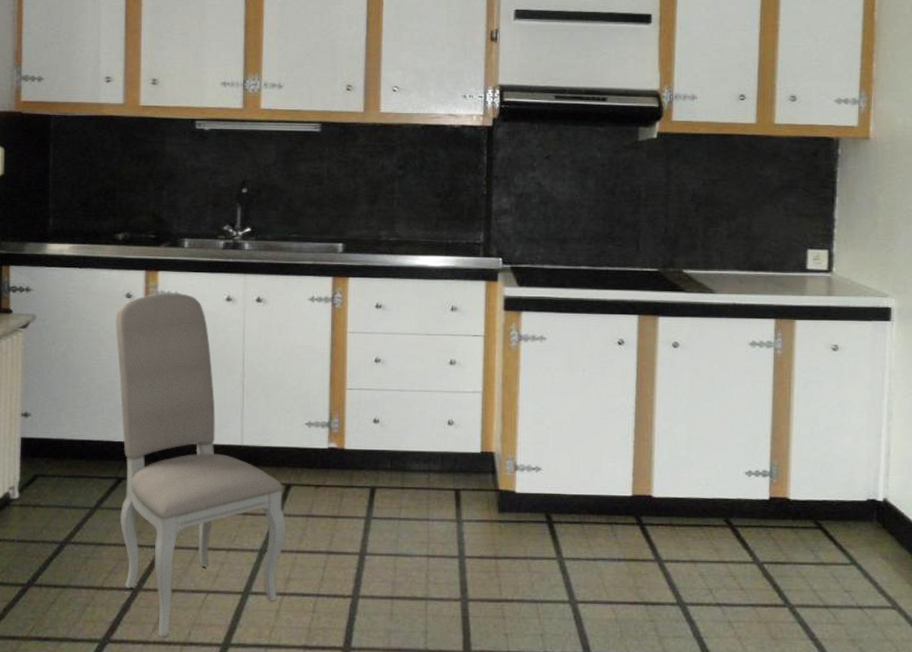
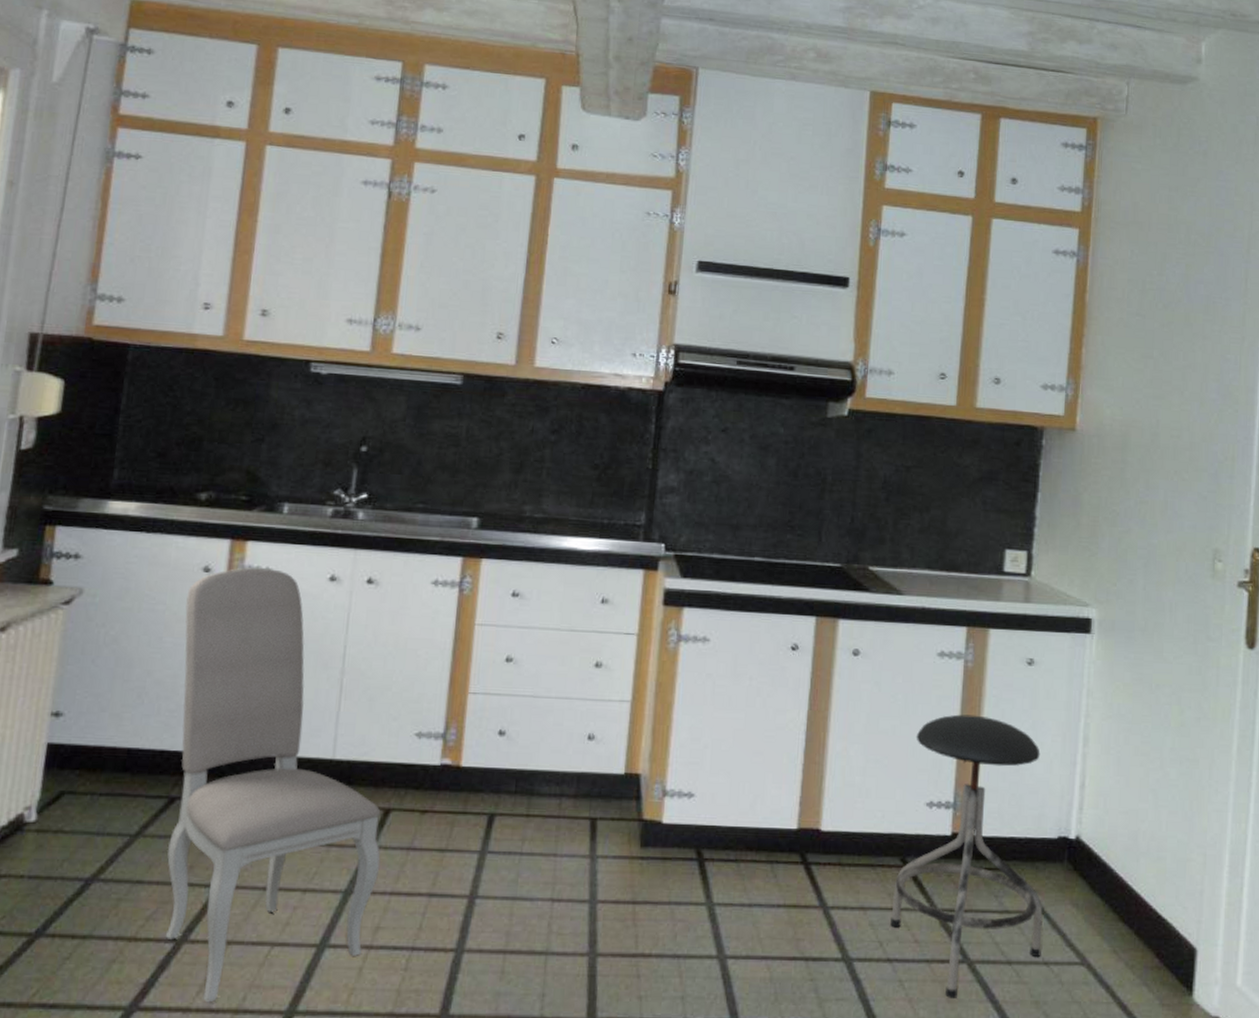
stool: none [718,395,855,636] -> present [890,714,1043,998]

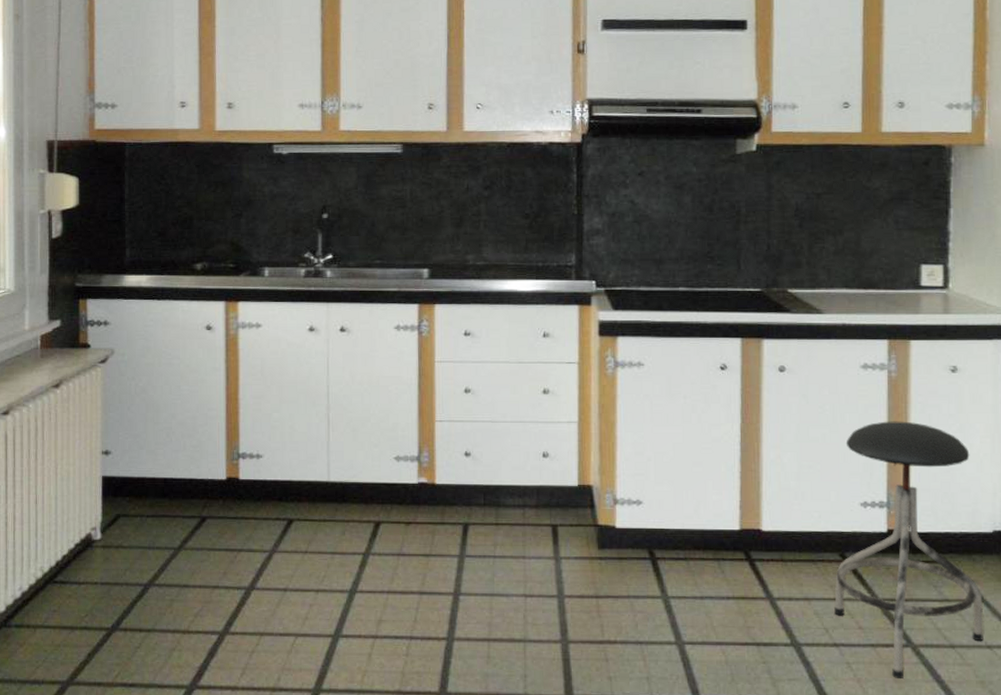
dining chair: present [165,567,381,1003] -> none [196,323,377,683]

